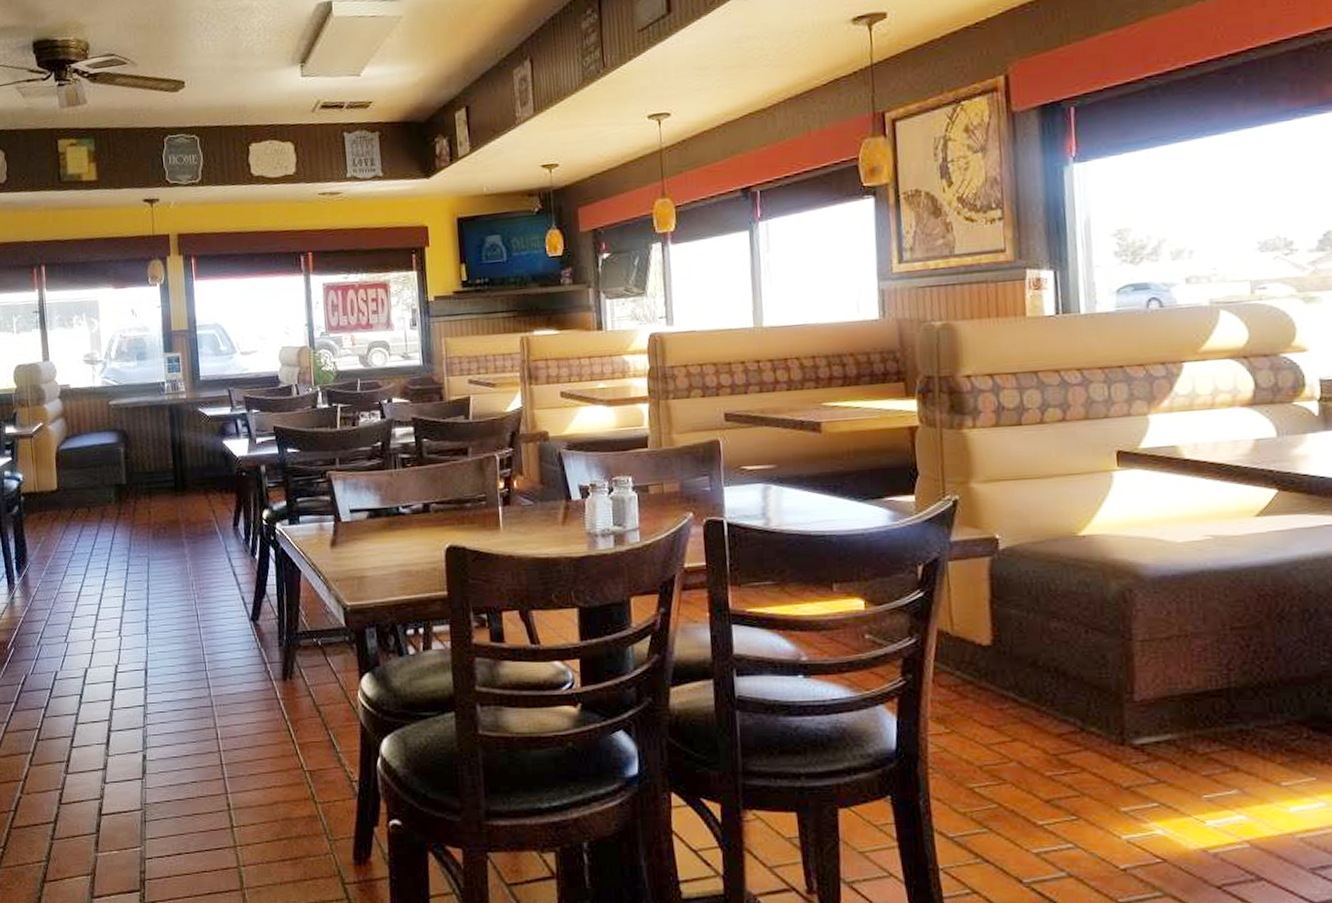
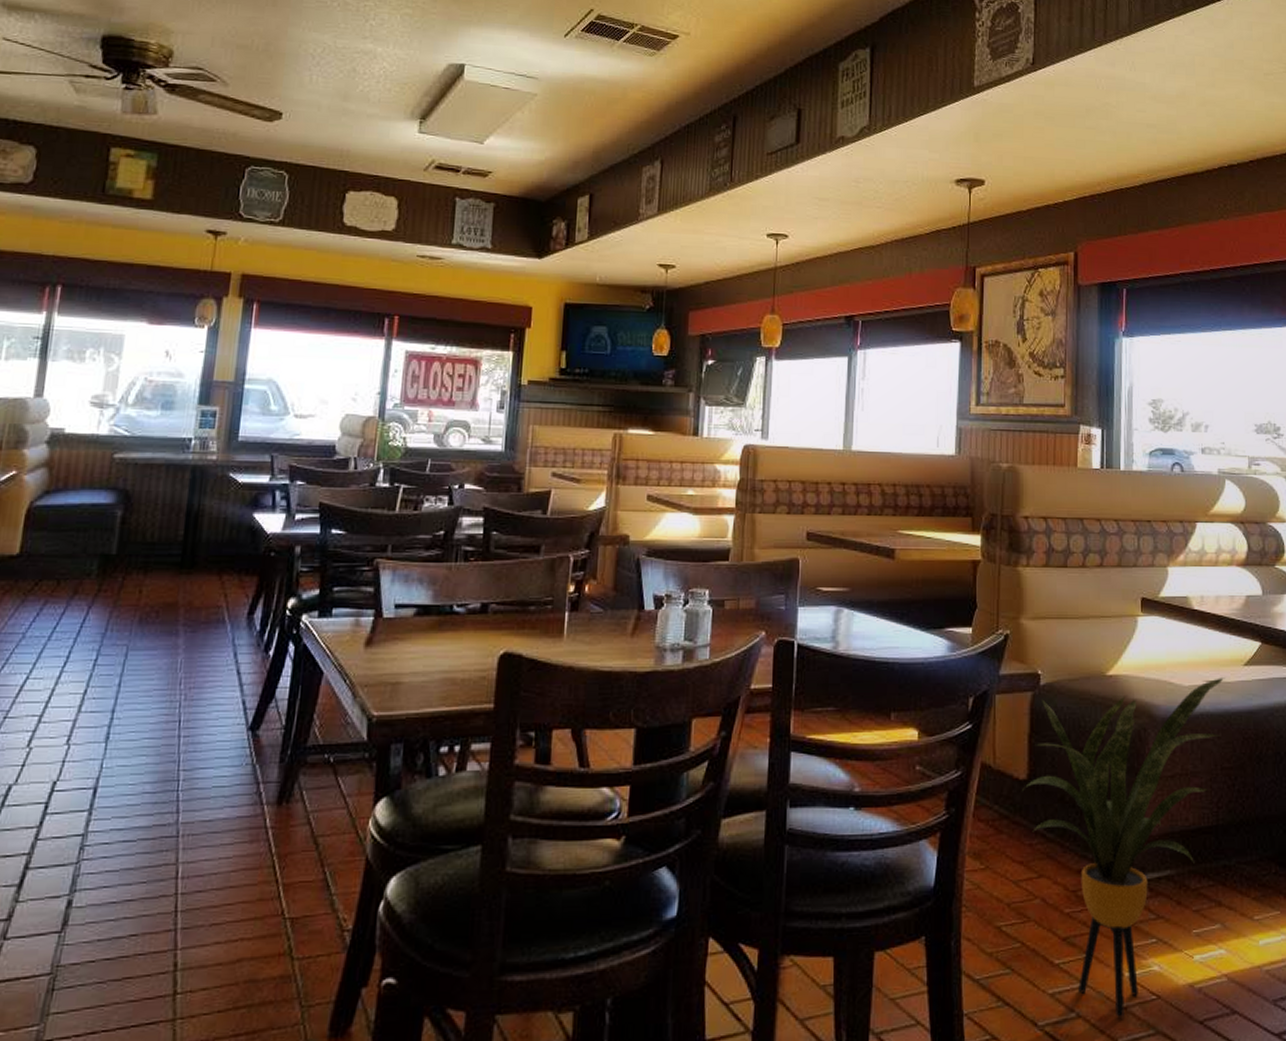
house plant: none [986,531,1231,878] -> present [1022,678,1225,1018]

